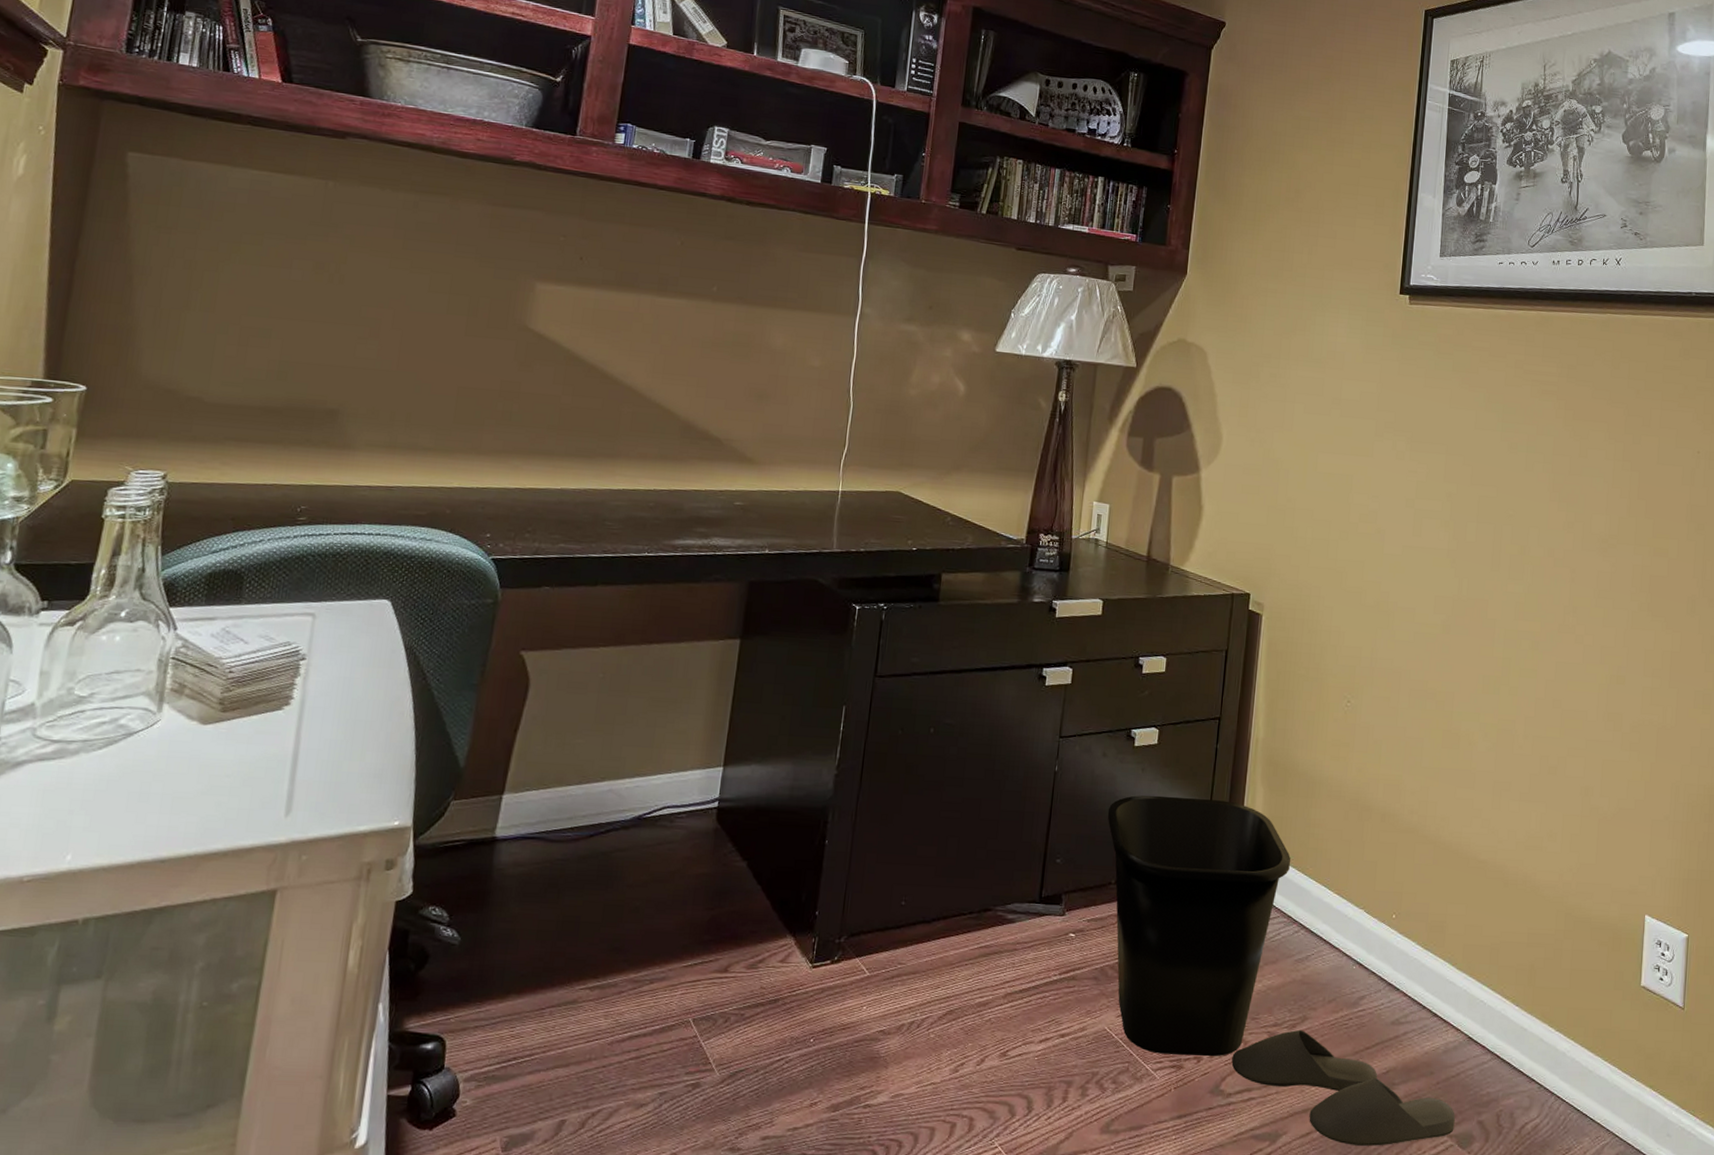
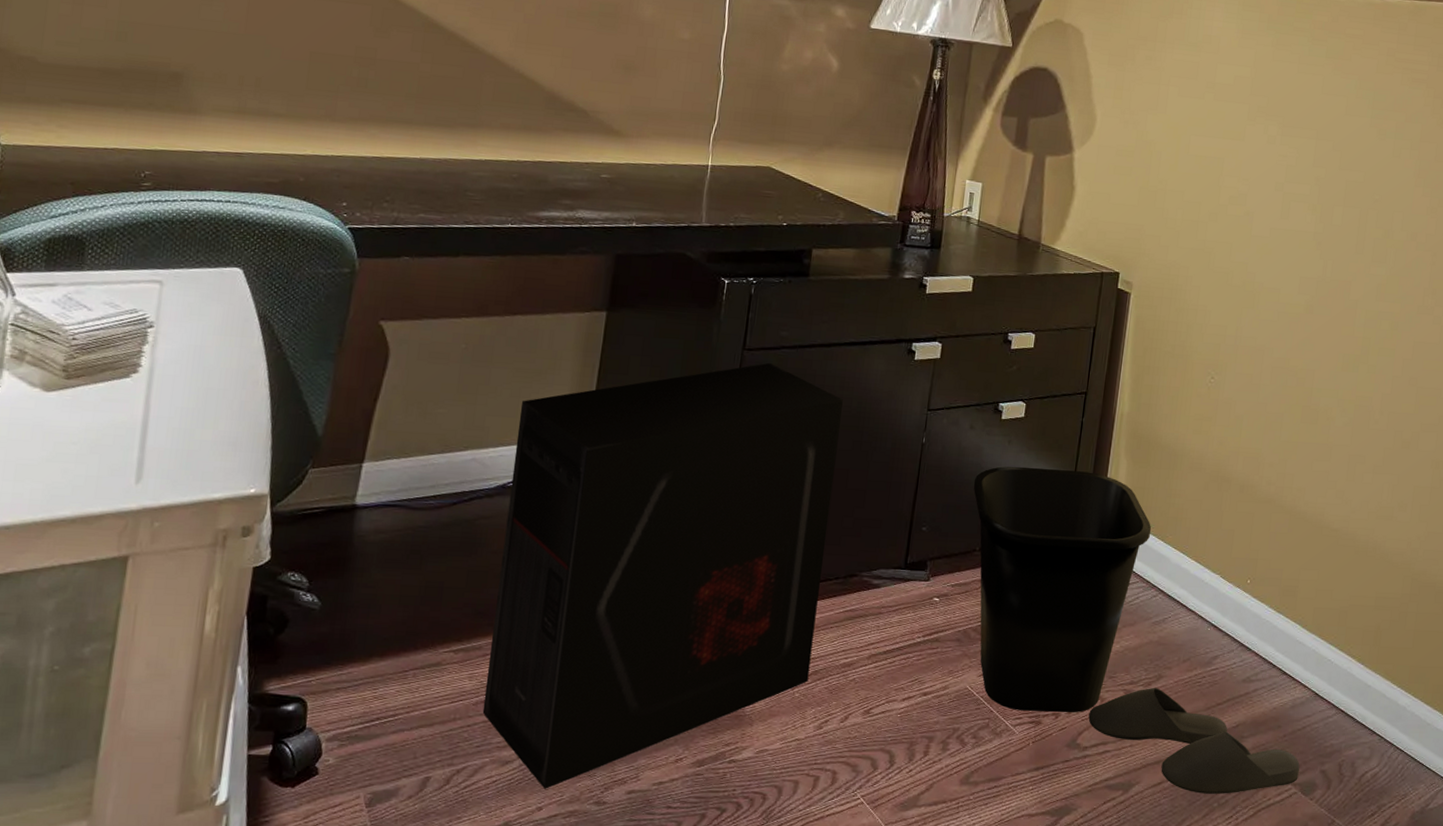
computer tower: none [617,689,974,1134] -> present [482,362,843,789]

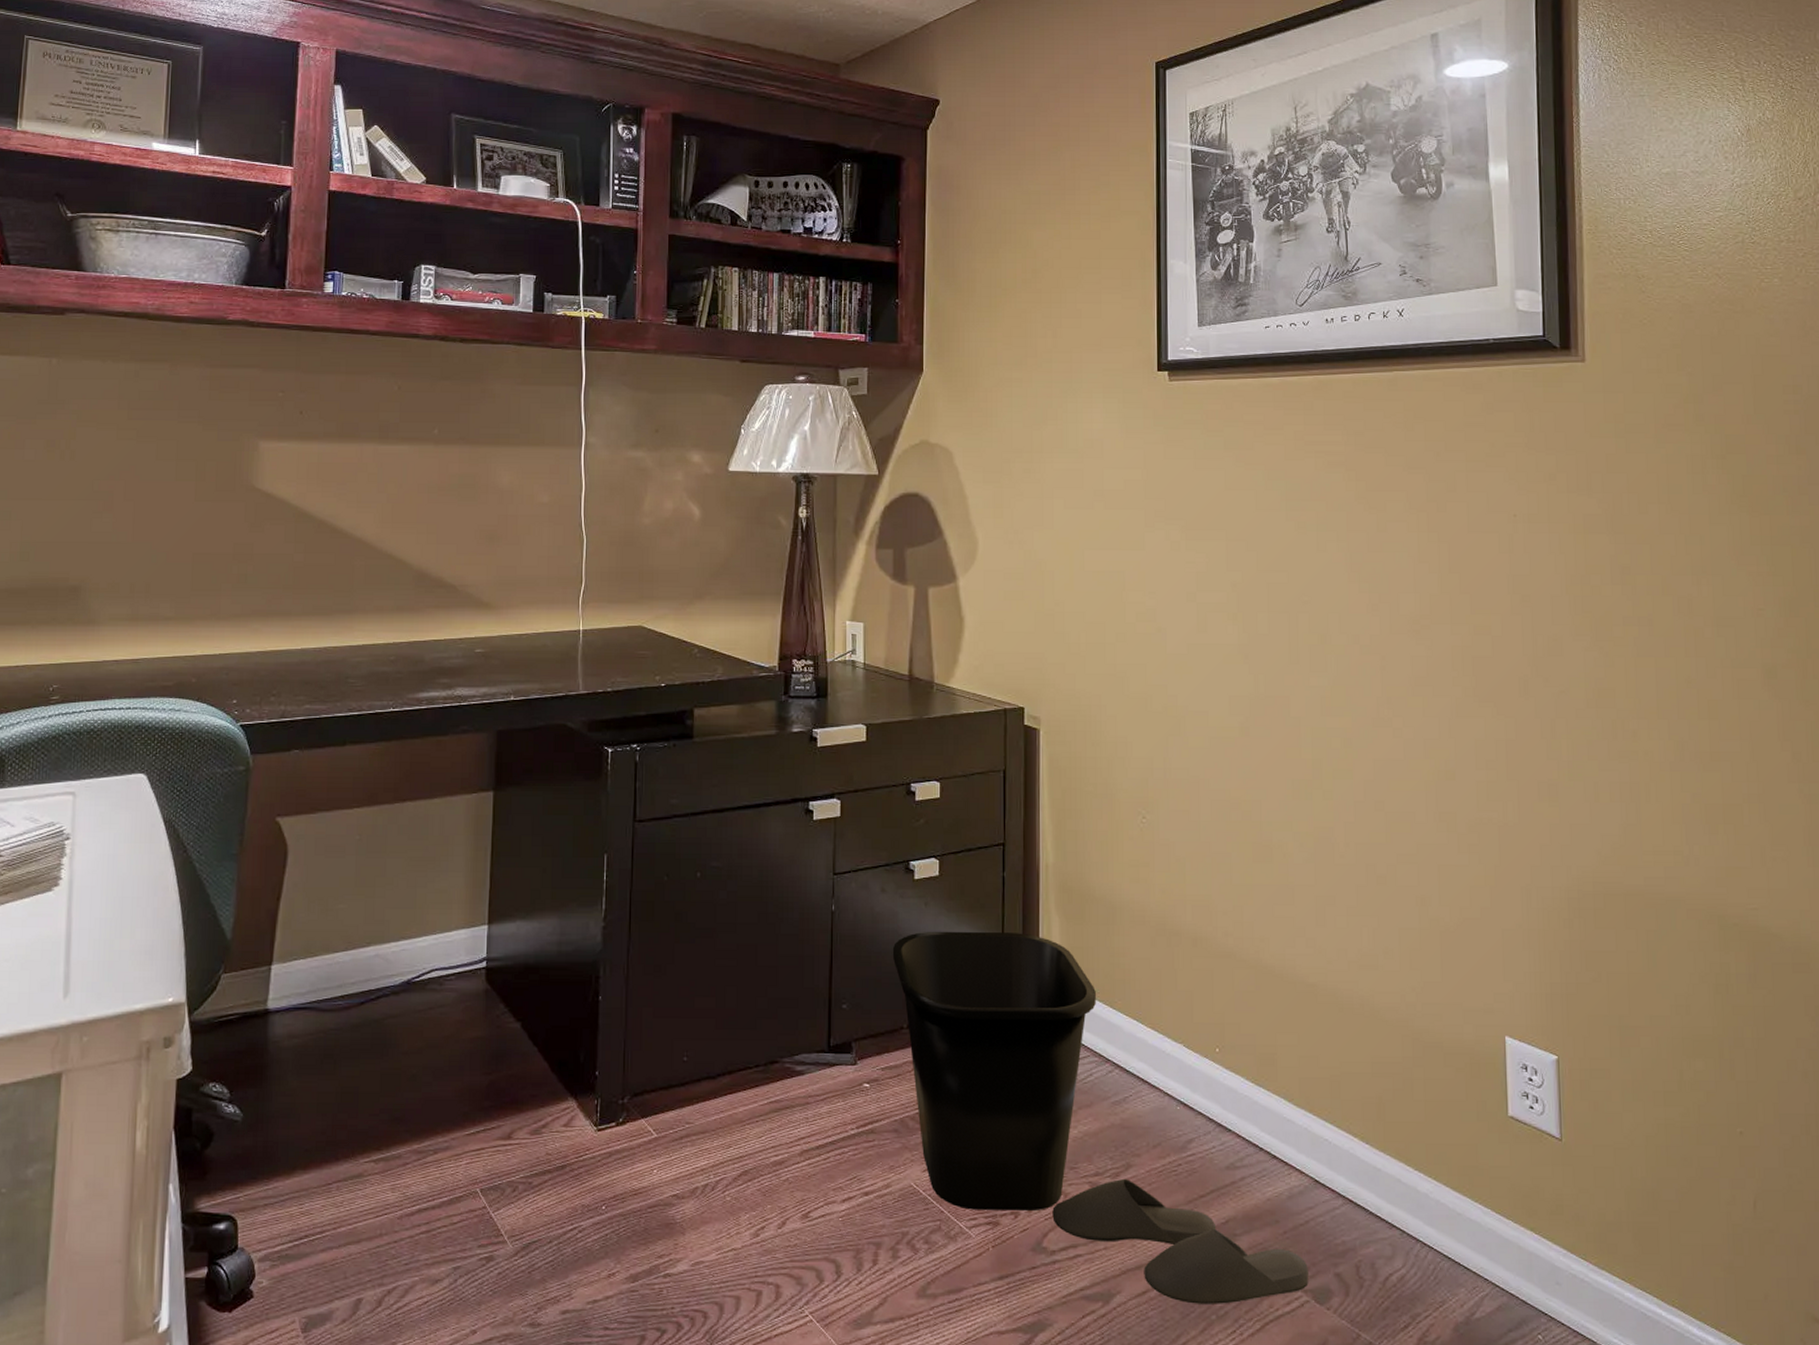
computer tower: present [482,362,843,789] -> none [408,833,743,1310]

